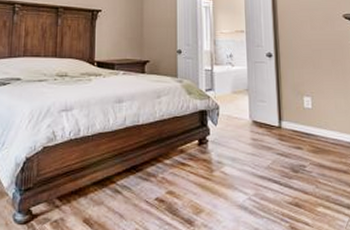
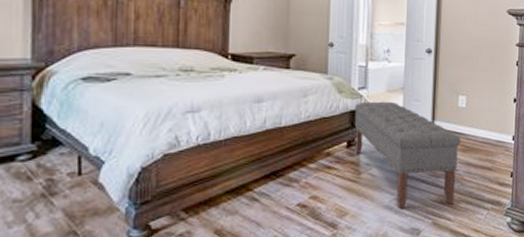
bench: none [204,102,311,210] -> present [355,101,461,210]

